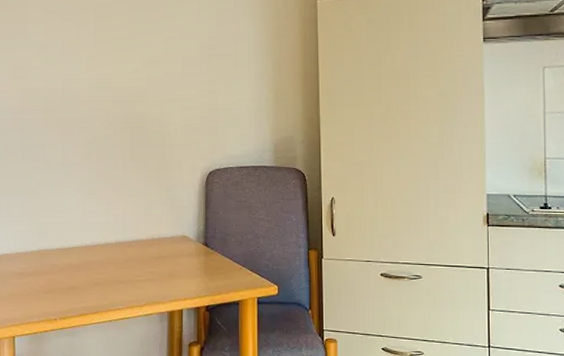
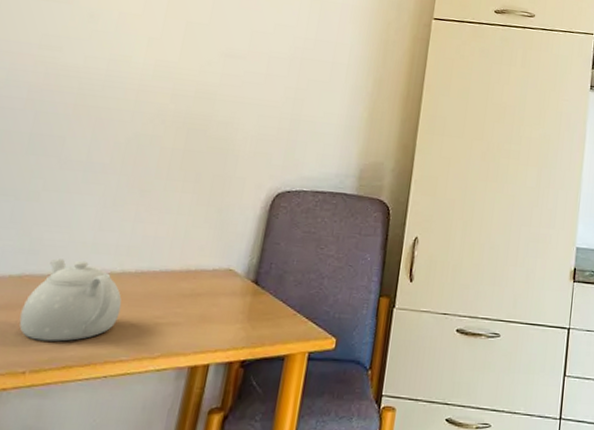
teapot: none [44,237,111,297] -> present [19,258,122,342]

